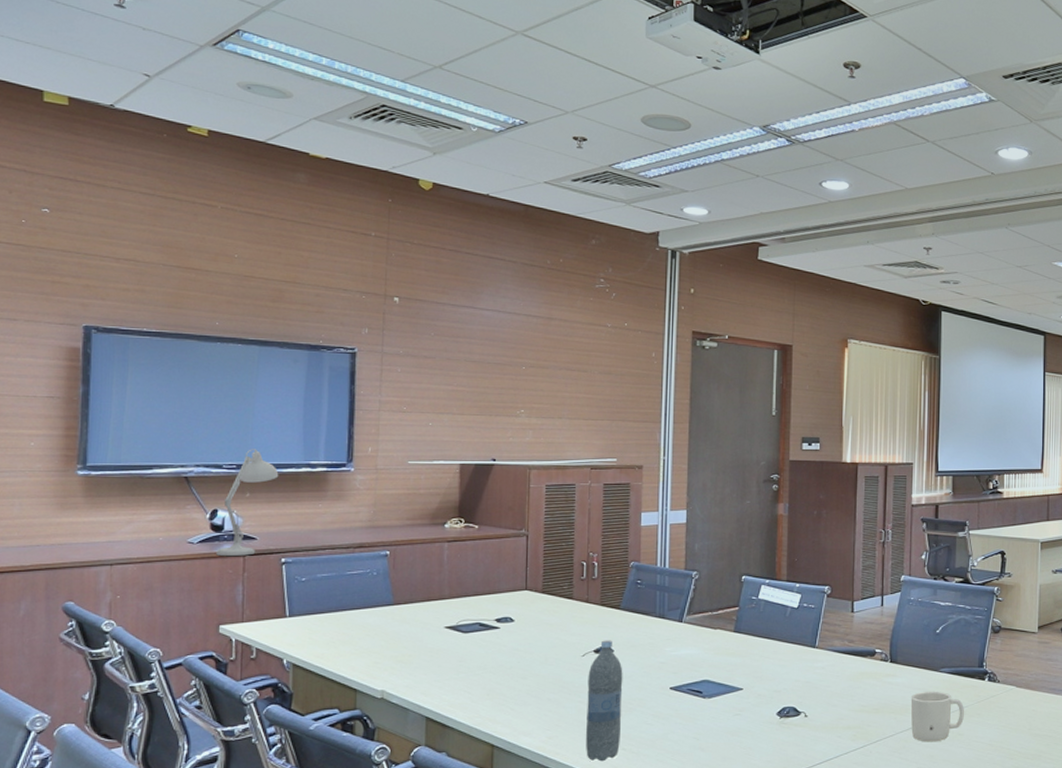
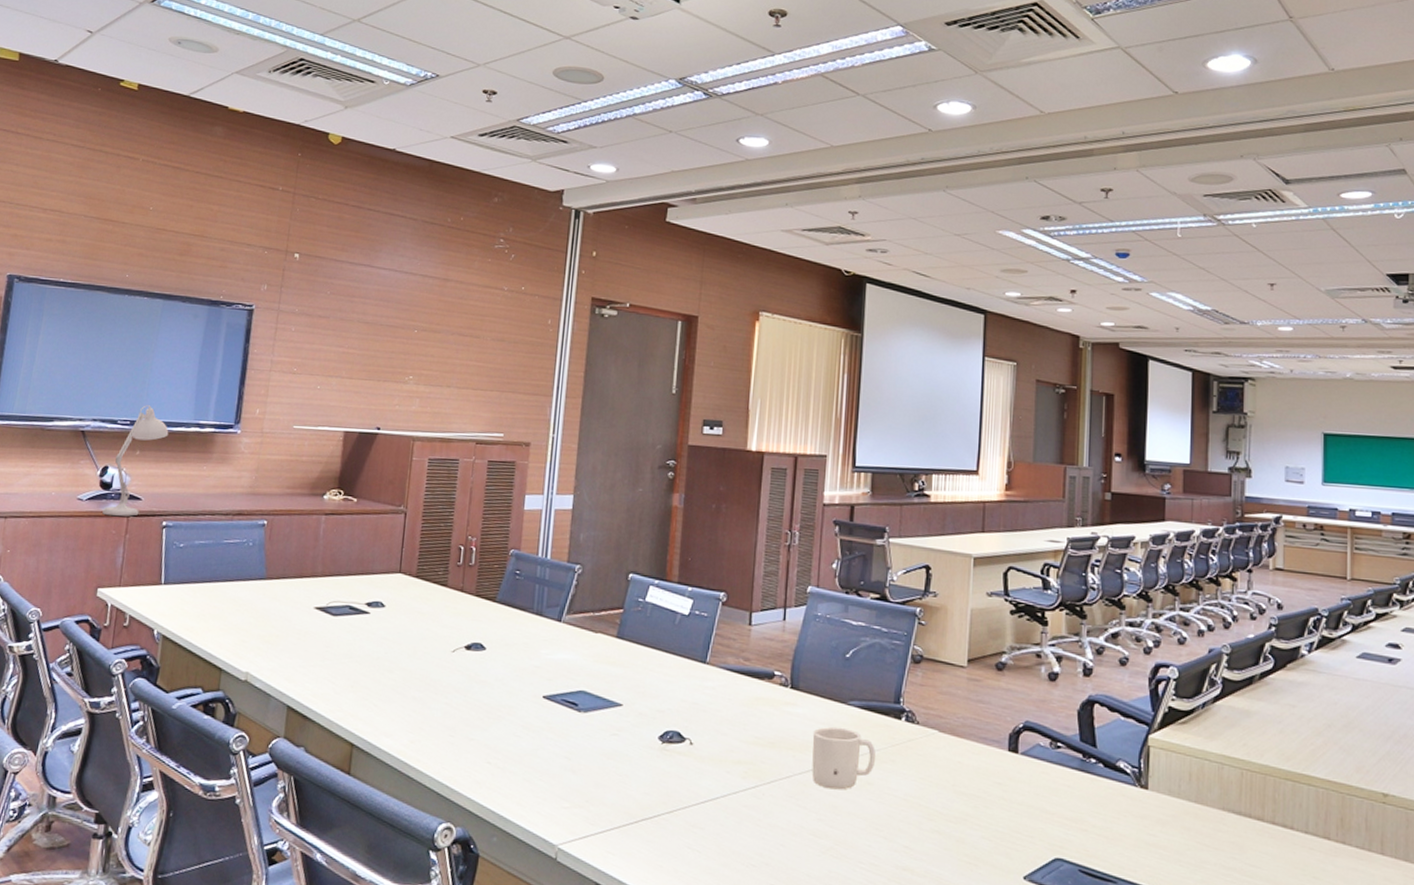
water bottle: present [586,640,623,762] -> none [448,635,494,775]

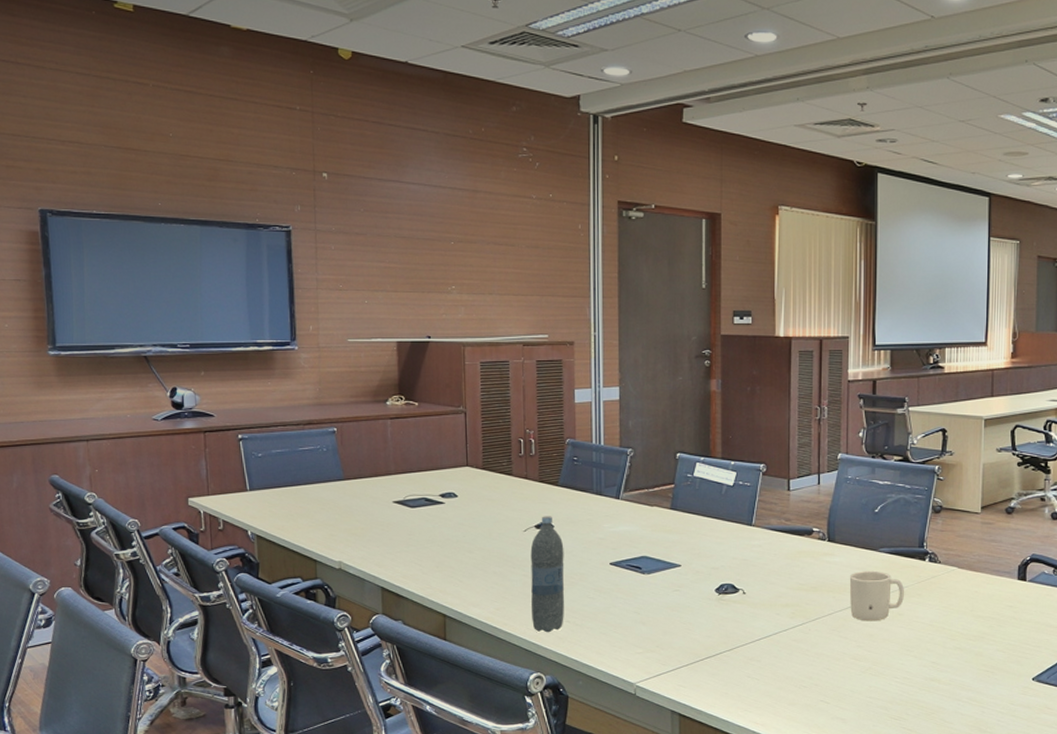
desk lamp: present [102,405,169,517] -> none [179,328,229,433]
water bottle: none [448,635,494,775] -> present [530,516,565,633]

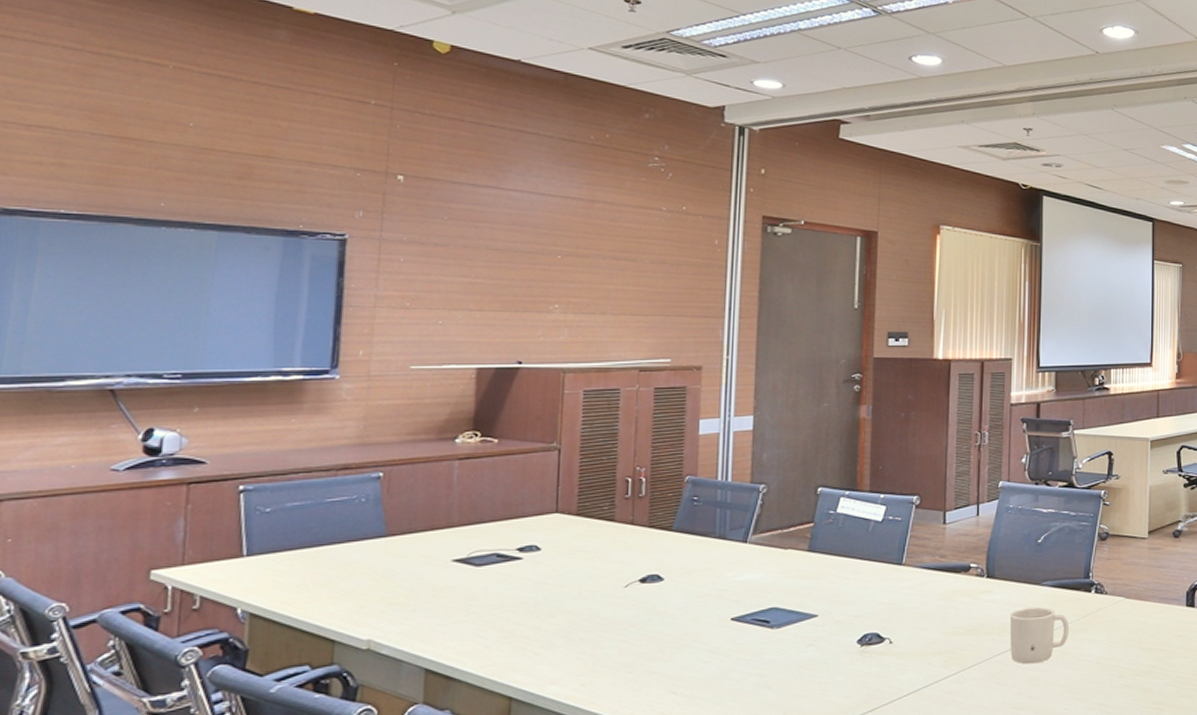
water bottle: present [530,516,565,633] -> none [627,567,675,709]

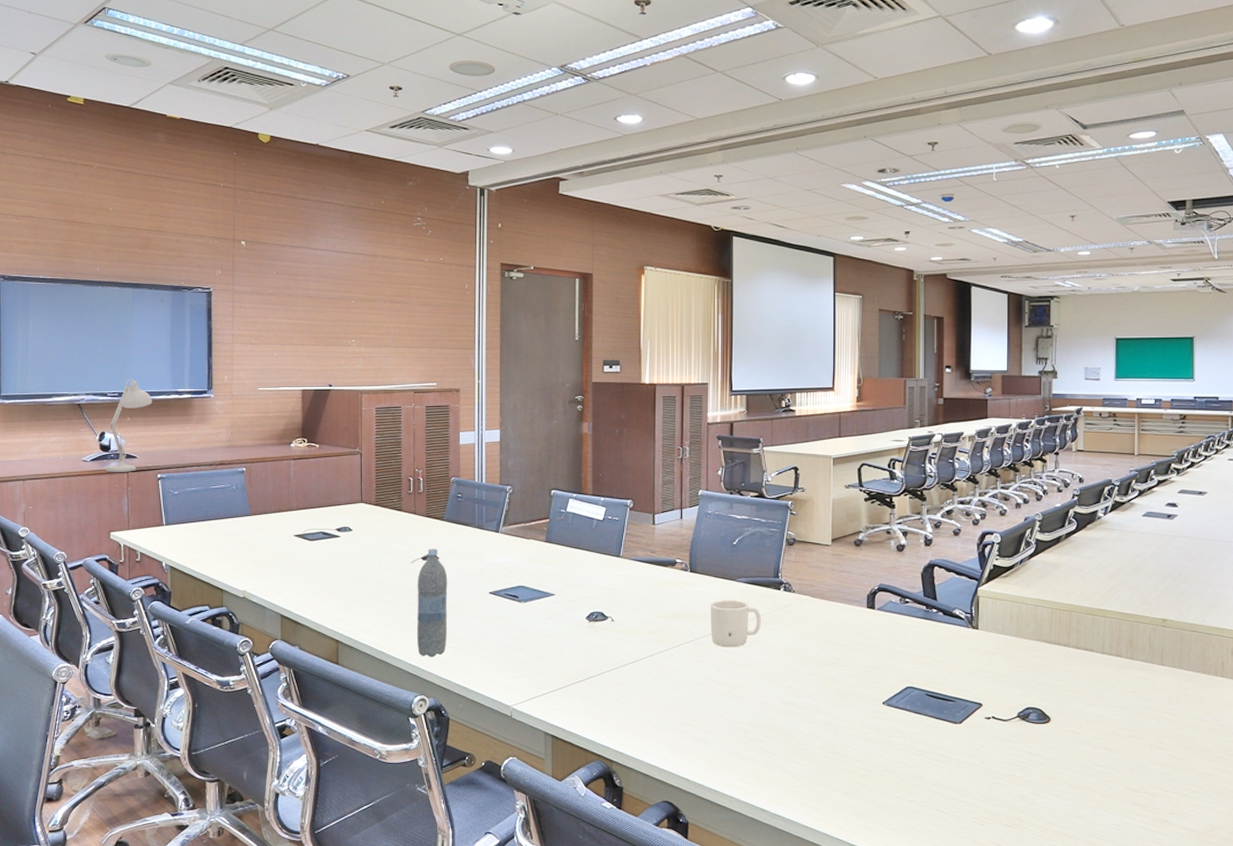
desk lamp: none [150,354,239,486] -> present [105,379,153,473]
water bottle: none [627,567,675,709] -> present [417,548,448,658]

